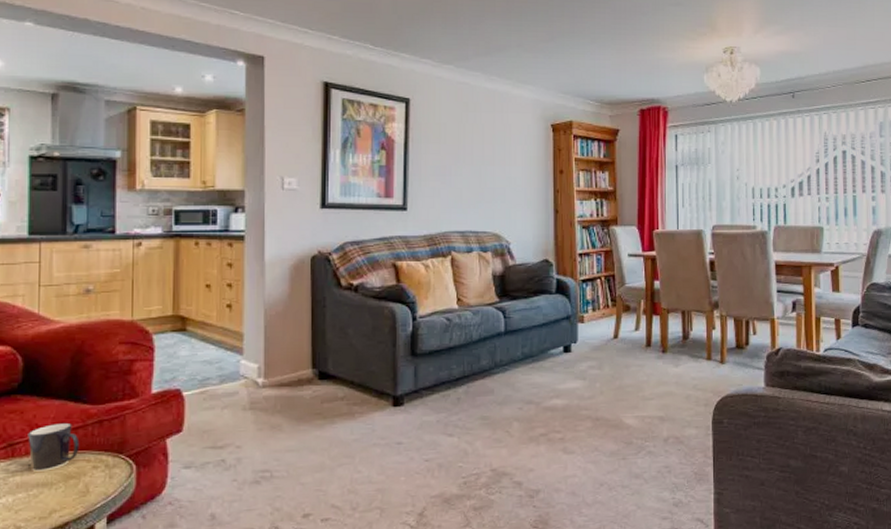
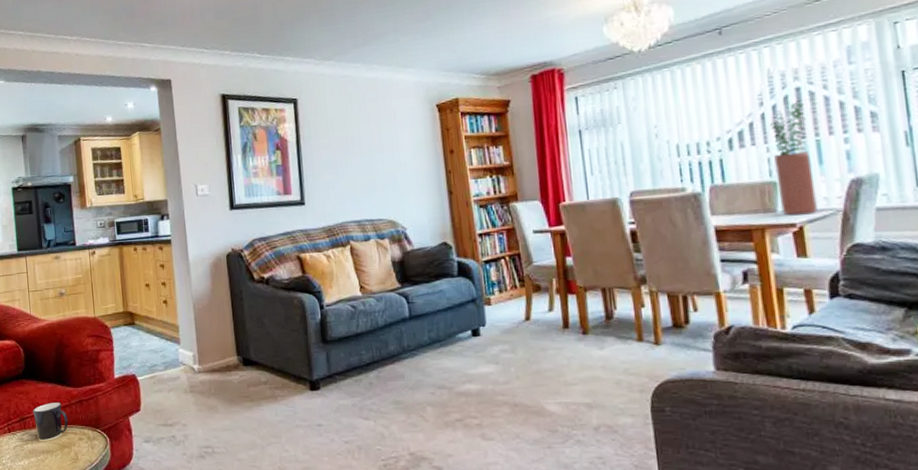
vase: none [822,159,850,257] -> present [769,97,818,216]

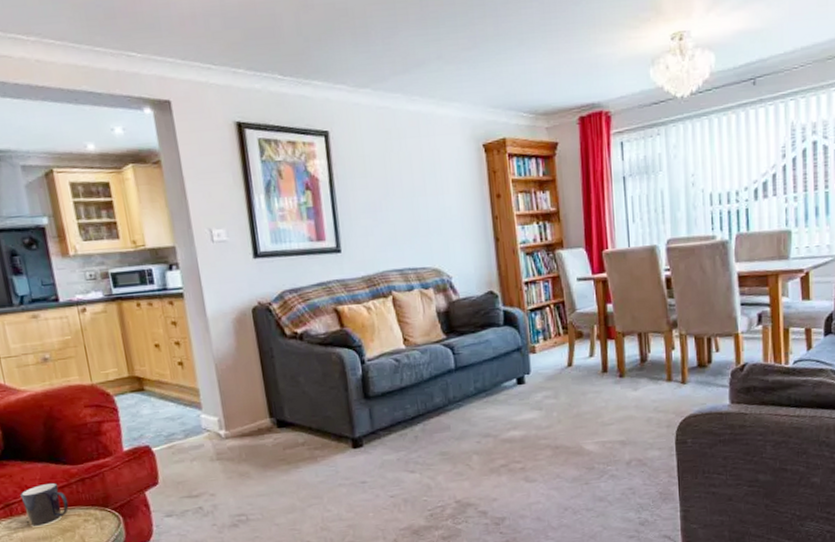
vase: present [769,97,818,216] -> none [789,151,821,262]

